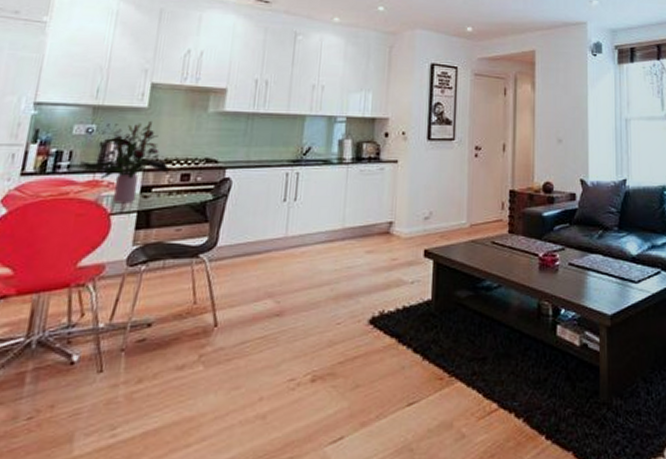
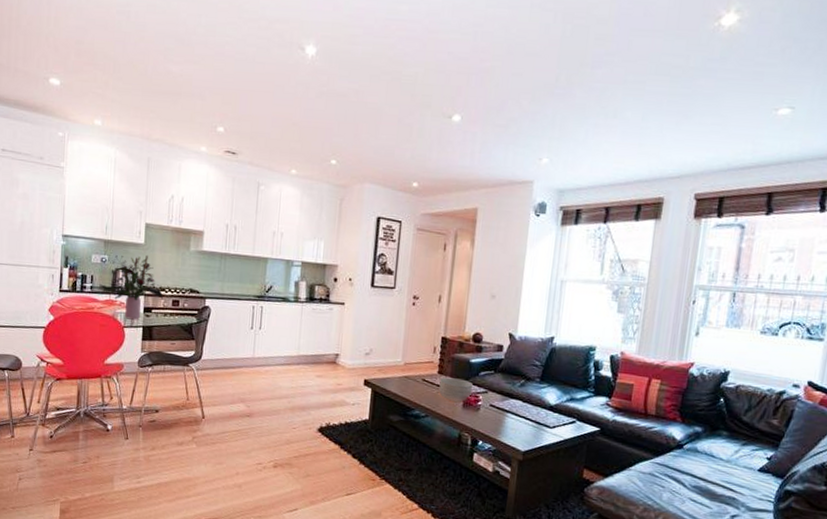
bowl: none [511,237,549,266] -> present [438,377,473,403]

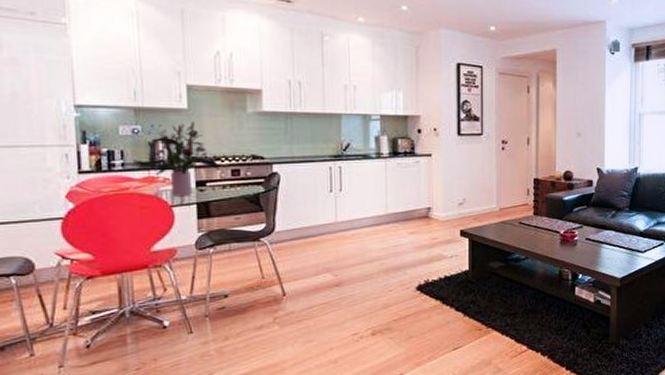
bowl: present [438,377,473,403] -> none [536,217,569,241]

